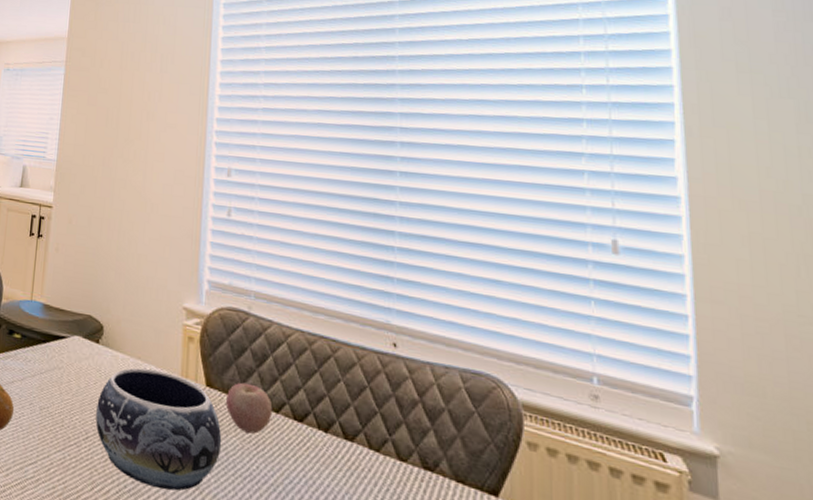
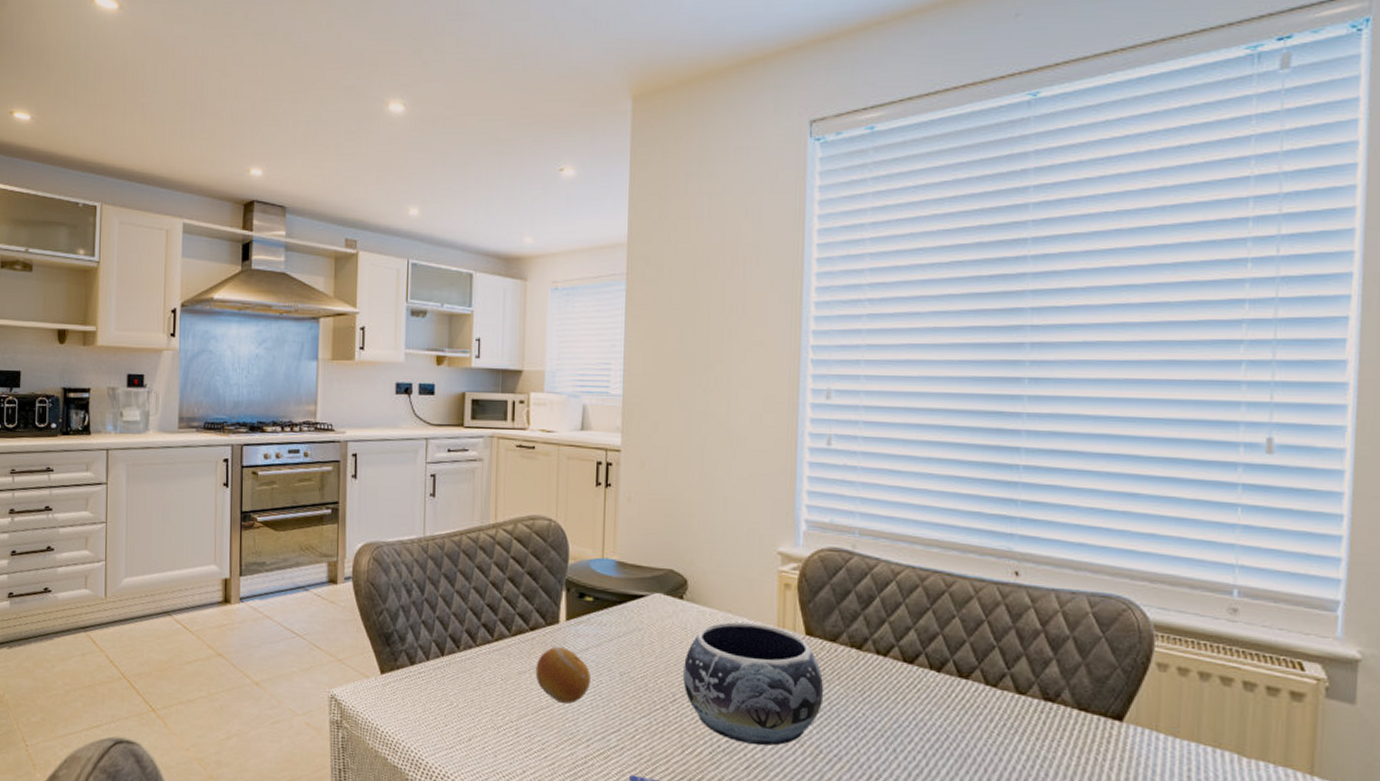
apple: present [225,382,273,434] -> none [827,627,880,680]

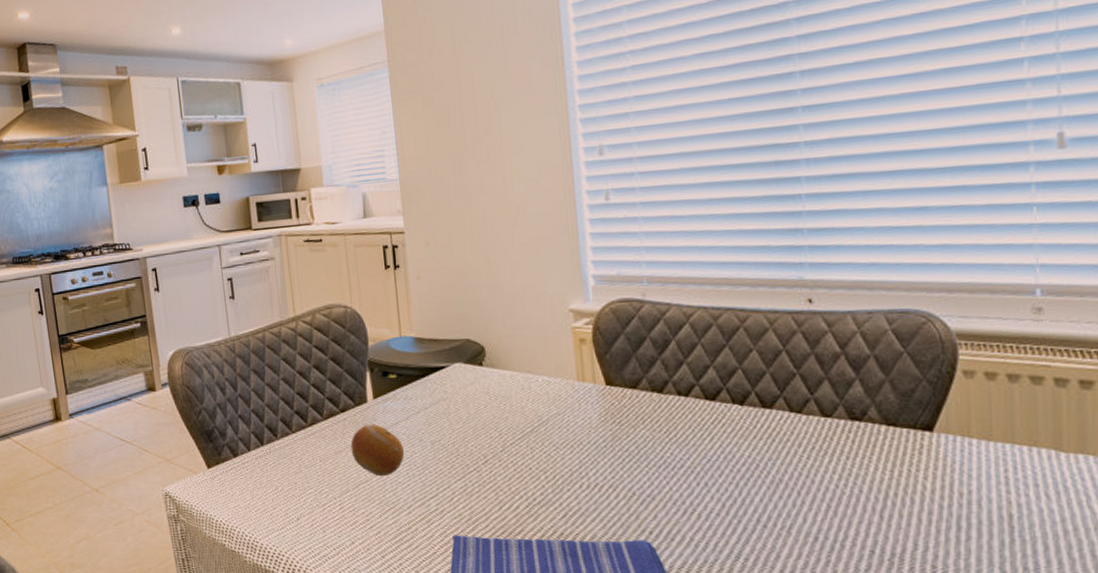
decorative bowl: present [683,622,824,746] -> none [491,380,631,494]

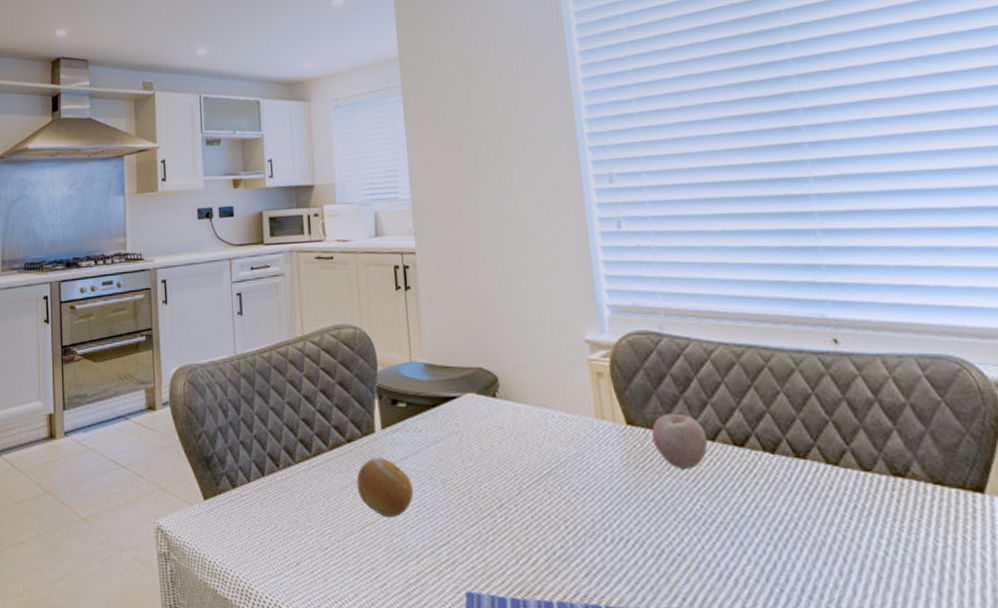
apple: none [628,373,682,423] -> present [651,413,709,469]

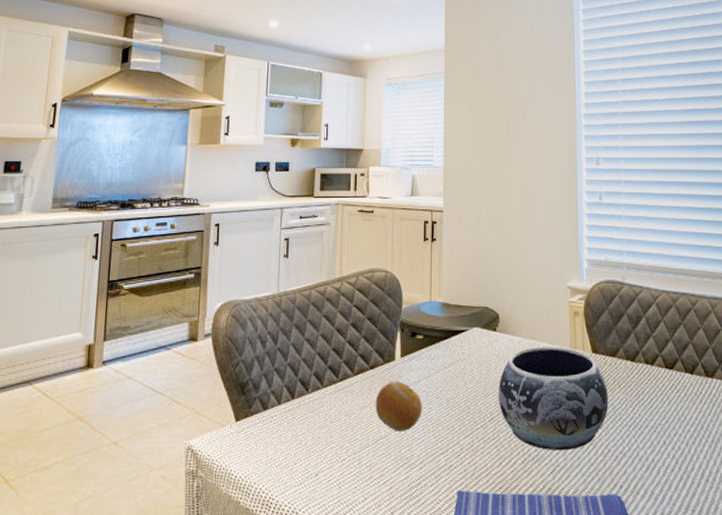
decorative bowl: none [505,417,656,548] -> present [499,347,609,450]
apple: present [651,413,709,469] -> none [609,344,649,387]

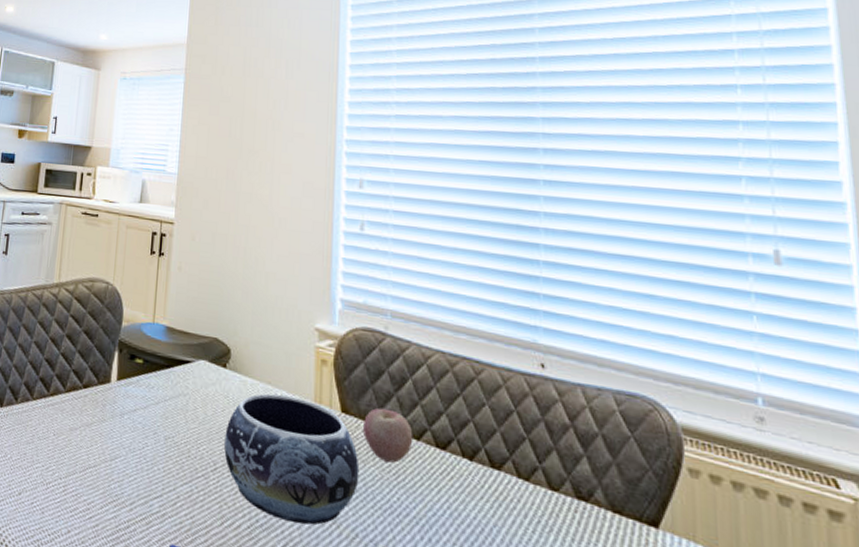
fruit: present [375,380,423,431] -> none [85,405,138,464]
apple: none [609,344,649,387] -> present [362,407,413,463]

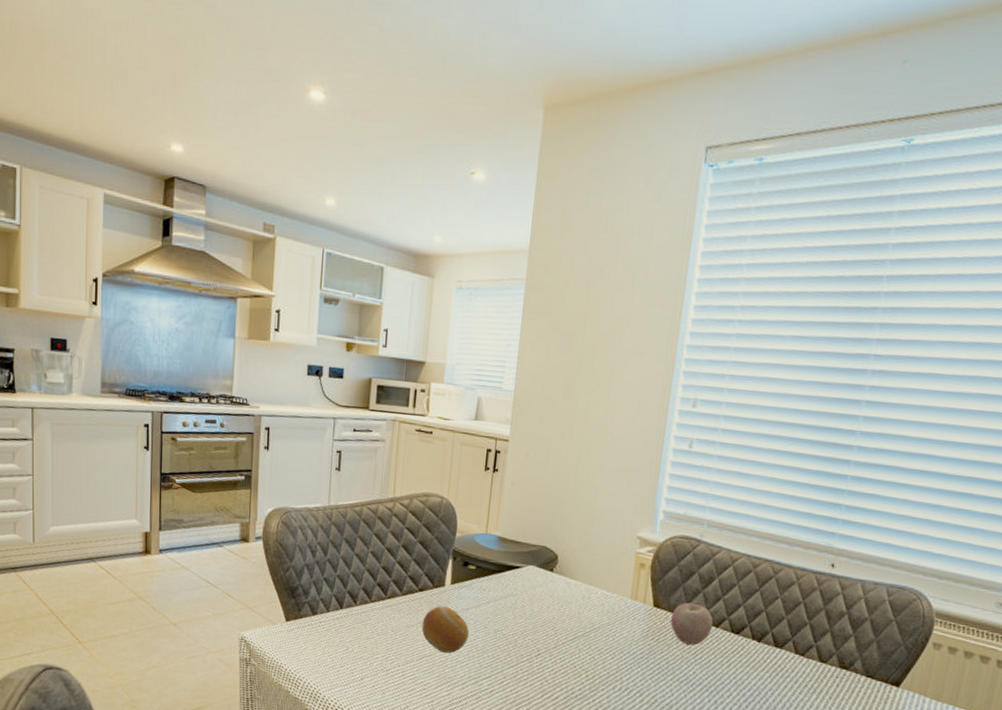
fruit: none [85,405,138,464] -> present [421,605,470,653]
decorative bowl: present [224,393,360,525] -> none [547,593,664,695]

